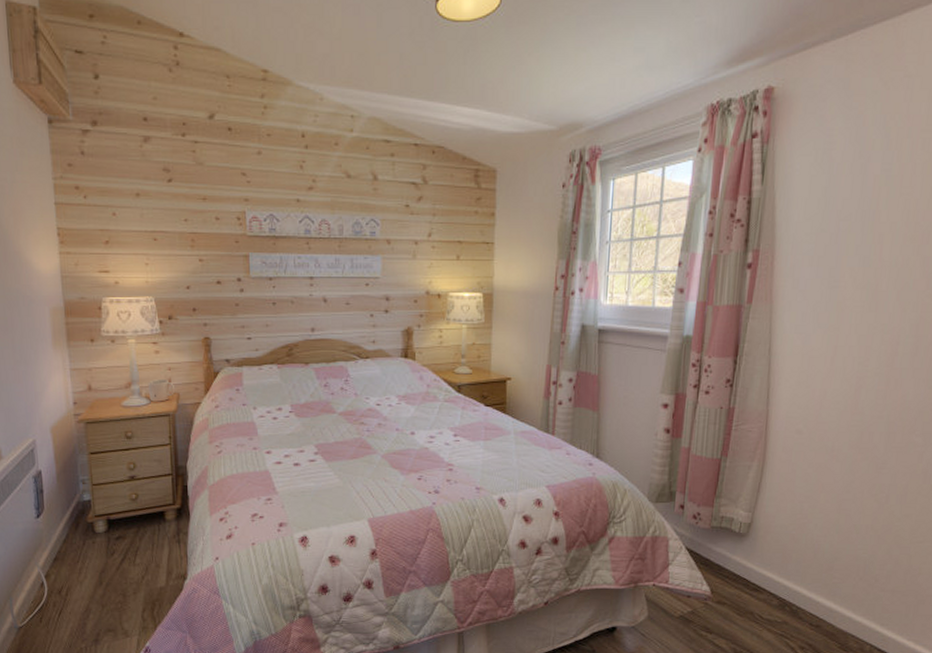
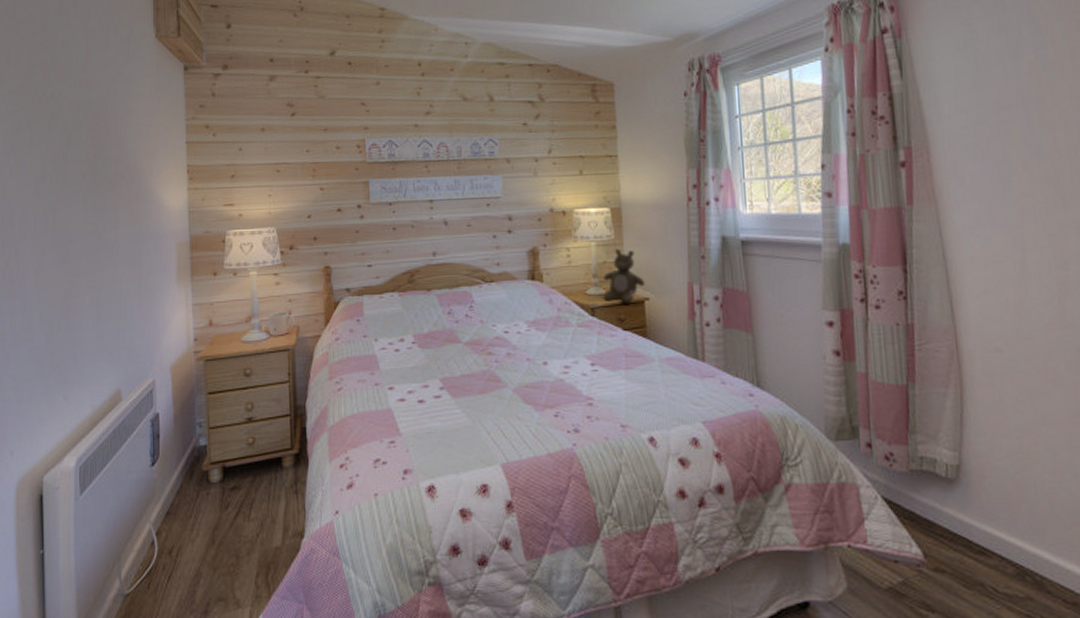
teddy bear: none [469,331,509,383] -> present [603,248,646,304]

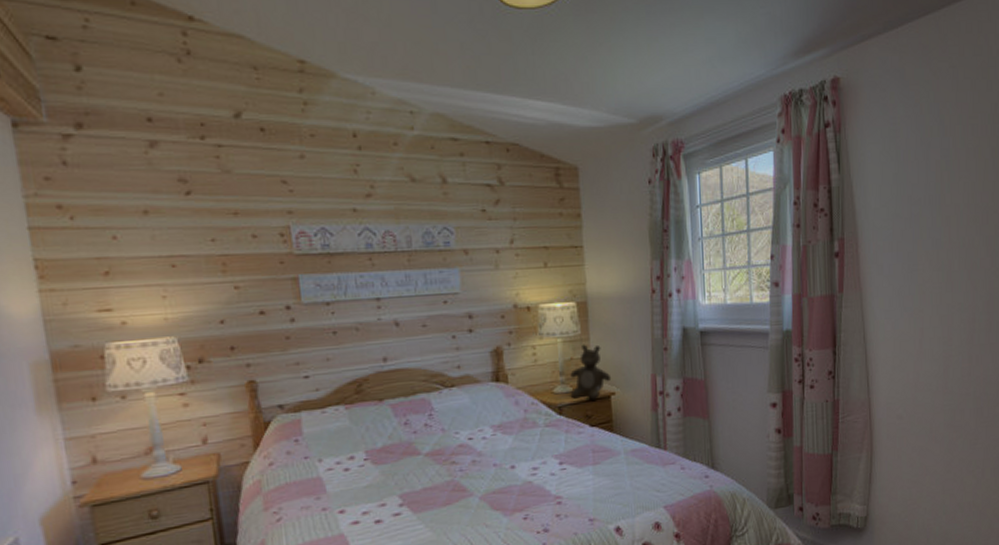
mug: present [267,311,295,336] -> none [175,437,215,468]

